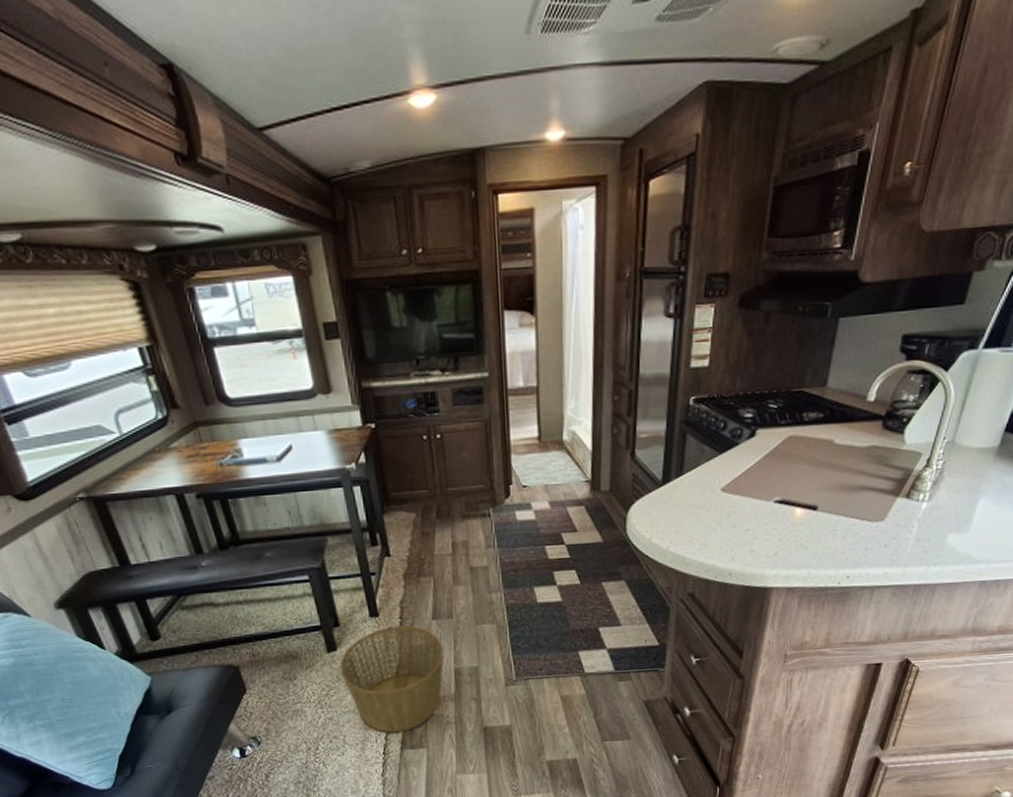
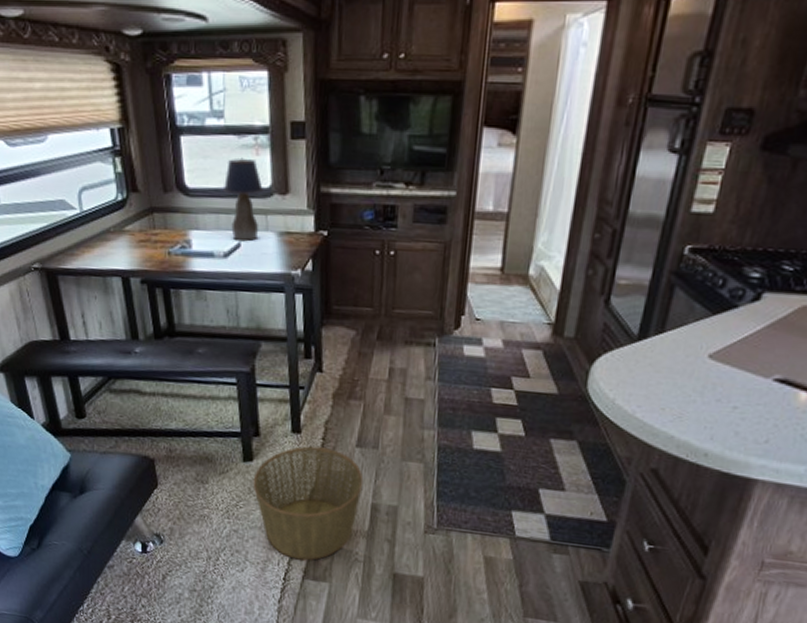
table lamp: none [265,362,309,444] -> present [222,157,265,242]

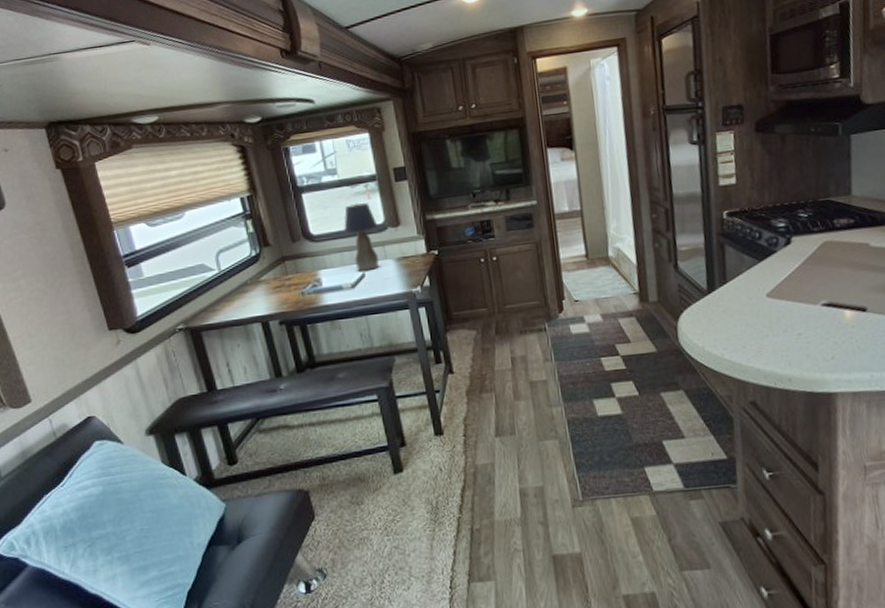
basket: present [253,446,364,561] -> none [405,443,509,564]

